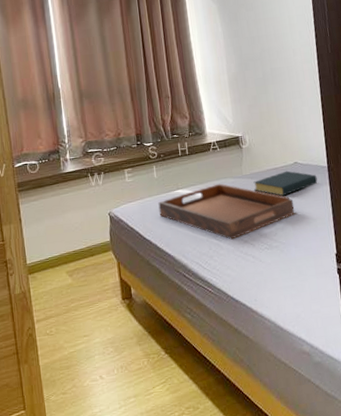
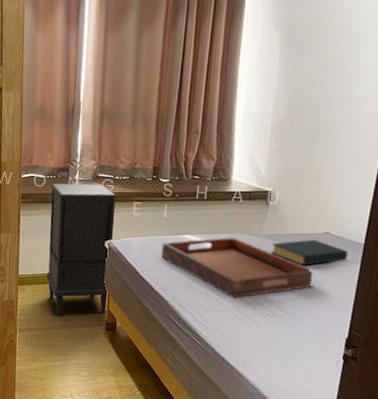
nightstand: none [44,159,119,297] -> present [46,183,118,316]

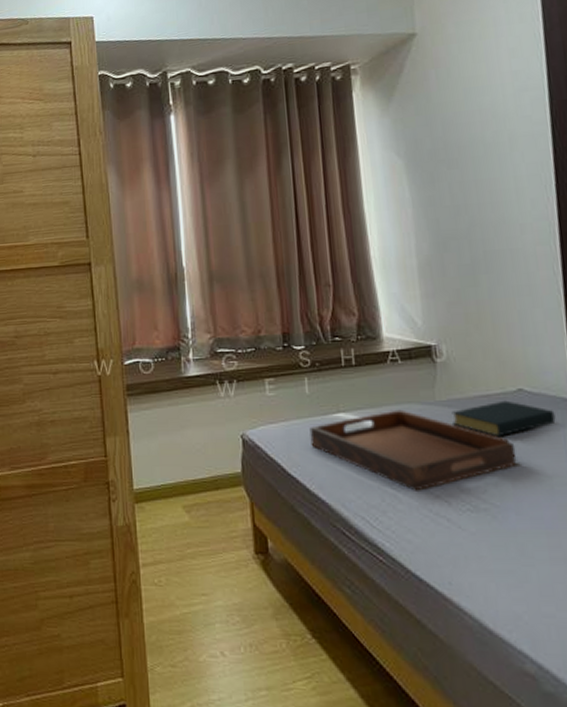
nightstand: present [46,183,118,316] -> none [160,362,252,540]

